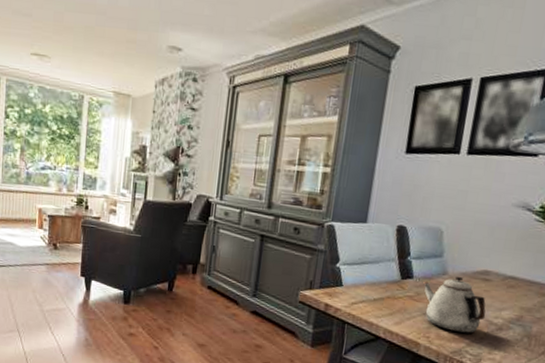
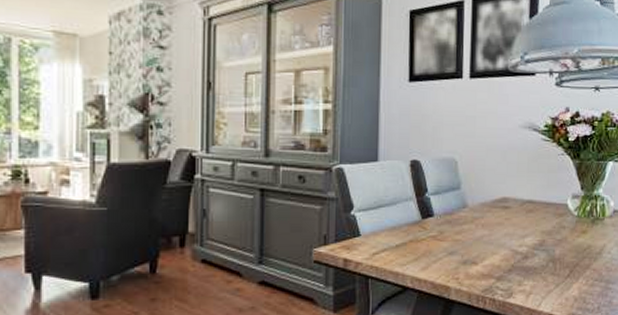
teapot: present [423,276,486,334] -> none [445,207,510,269]

